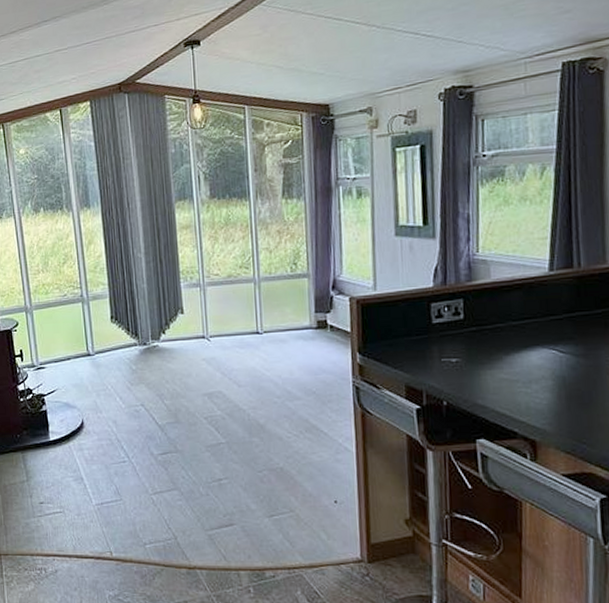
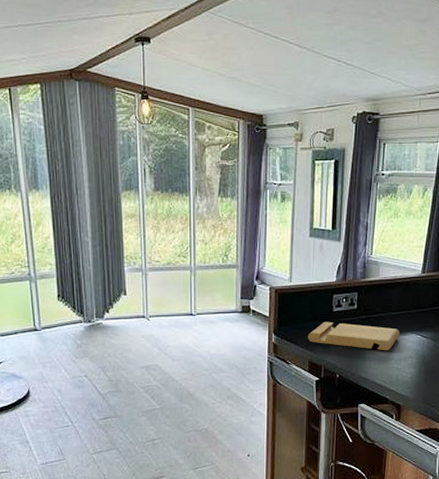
cutting board: none [401,336,526,371] -> present [307,321,400,351]

